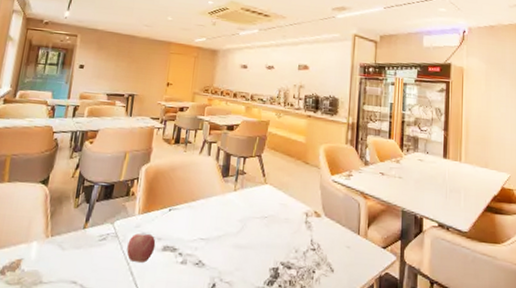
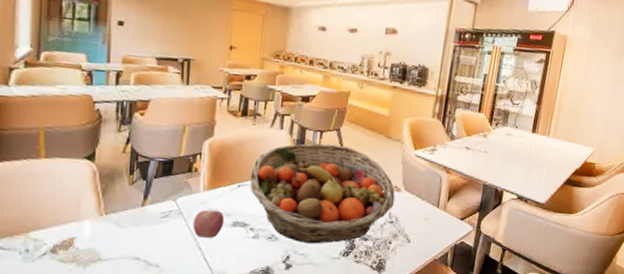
fruit basket: none [179,168,316,272] -> present [249,143,396,244]

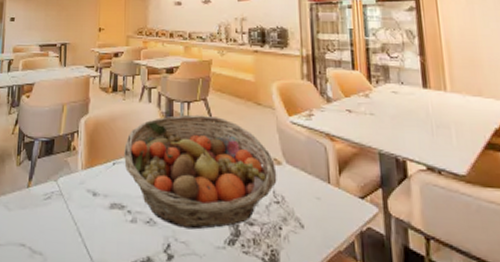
apple: present [193,210,225,238] -> none [73,191,102,222]

